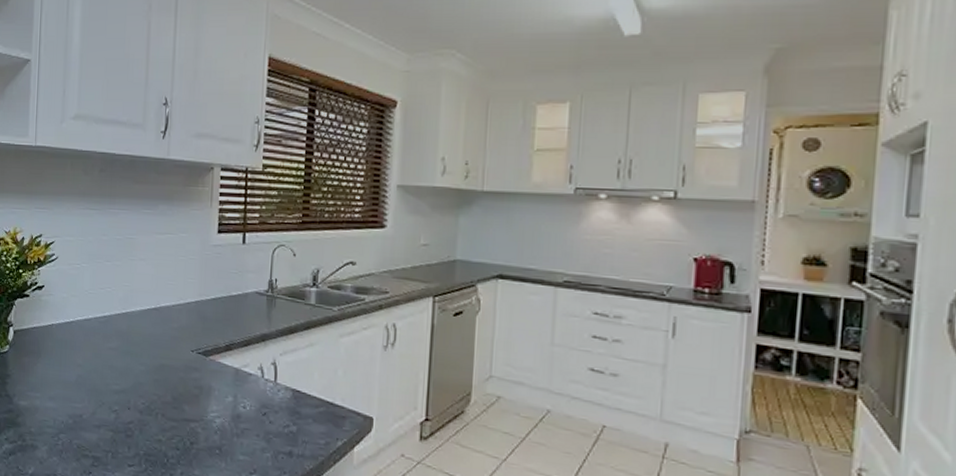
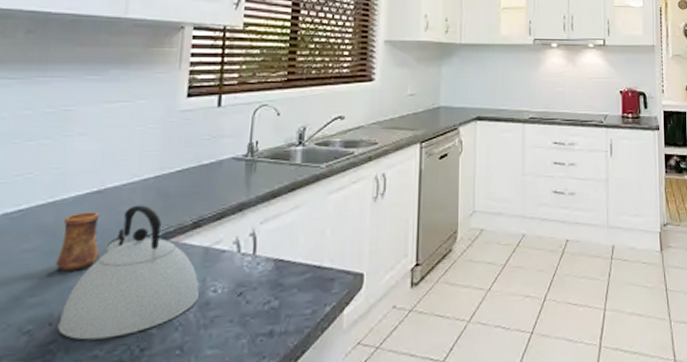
cup: none [130,324,159,371] -> present [56,211,100,272]
kettle: none [134,324,232,429] -> present [57,205,199,340]

